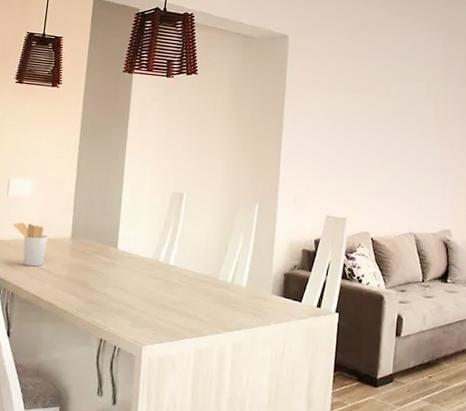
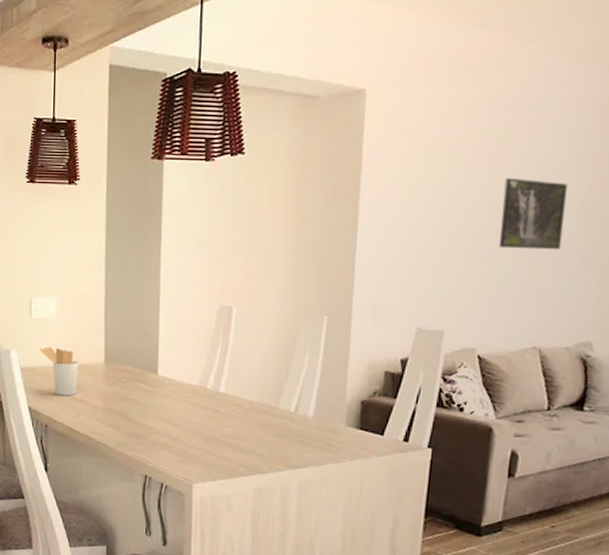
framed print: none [383,106,428,161] -> present [498,177,567,250]

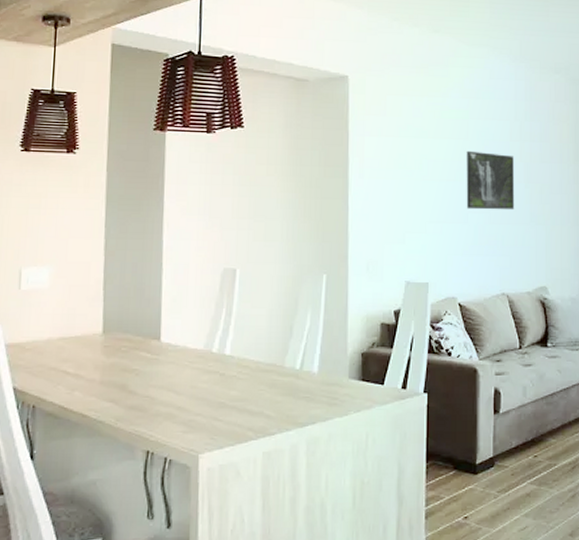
utensil holder: present [40,346,80,396] -> none [29,319,75,372]

